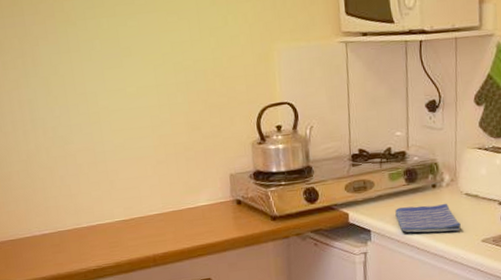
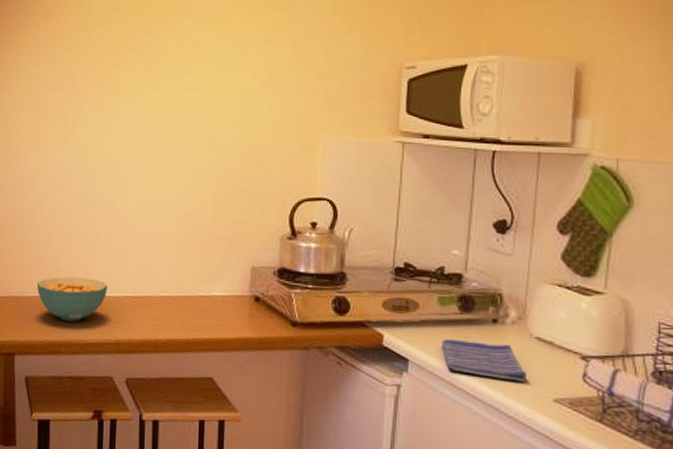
cereal bowl: none [27,210,100,255] -> present [36,277,108,322]

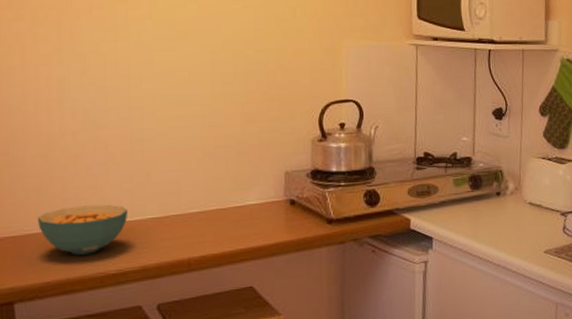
dish towel: present [442,339,526,382] -> none [458,211,524,242]

